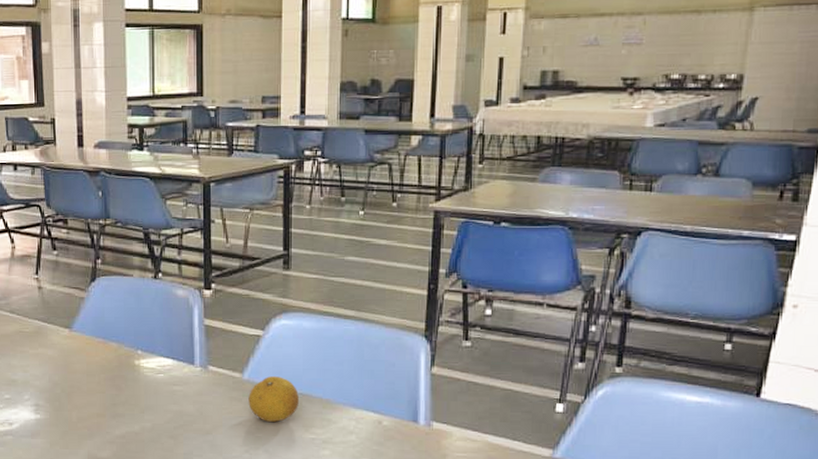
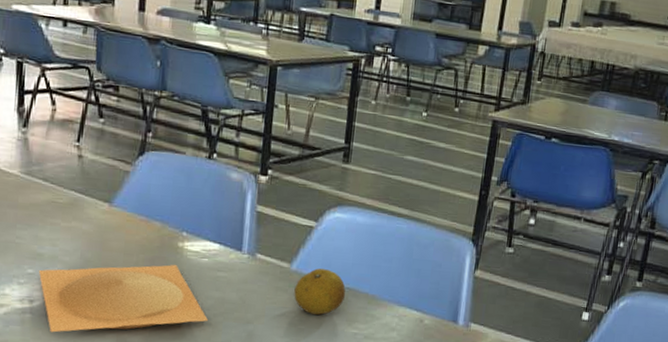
plate: none [14,381,170,452] -> present [38,264,209,333]

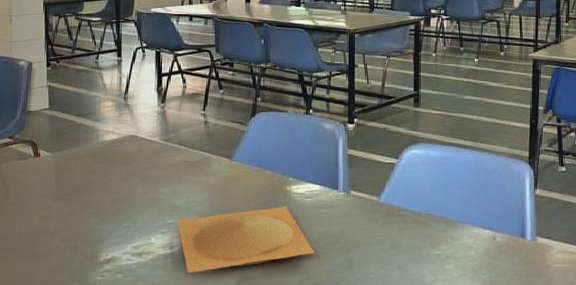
fruit: present [294,268,346,315] -> none [384,199,428,240]

